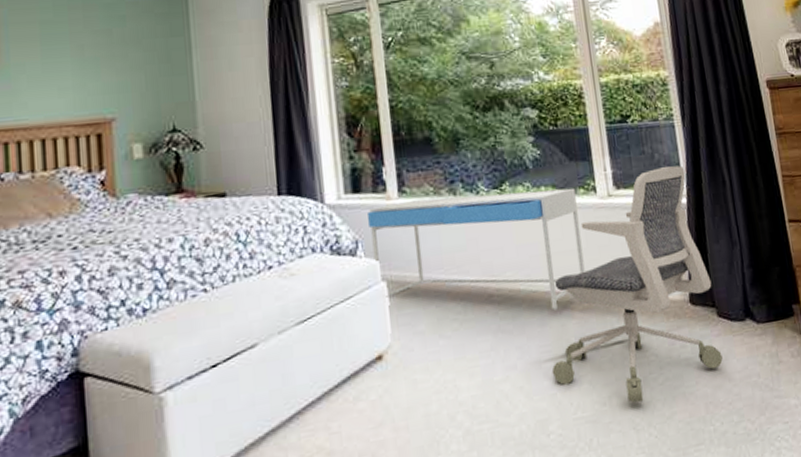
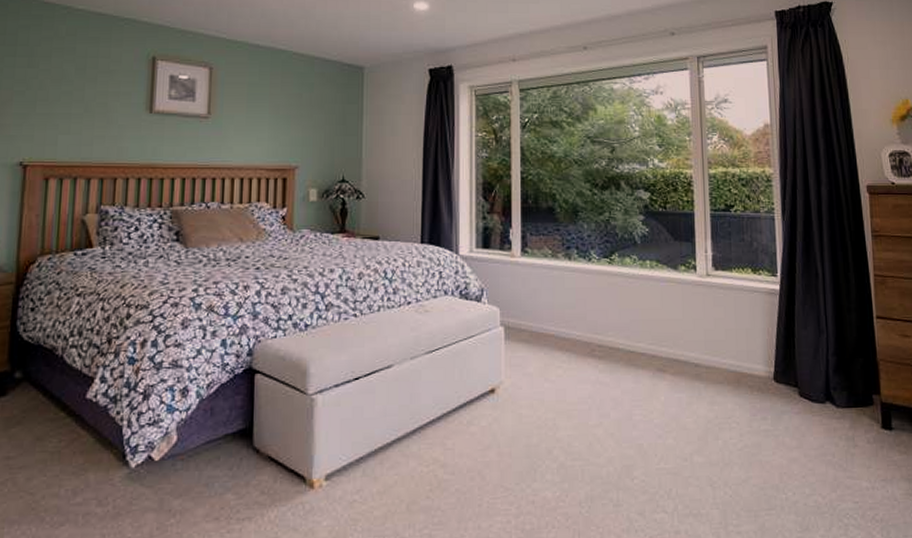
desk: present [368,188,585,310] -> none [494,260,679,371]
office chair: present [551,165,723,403] -> none [641,255,800,463]

